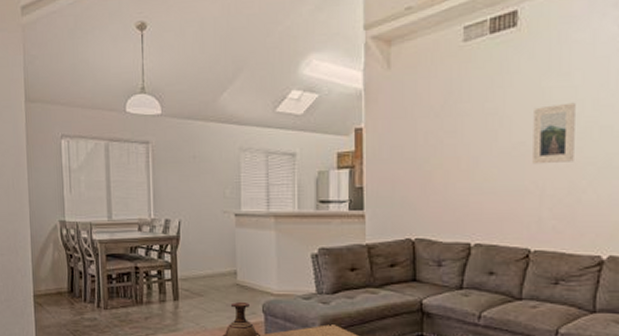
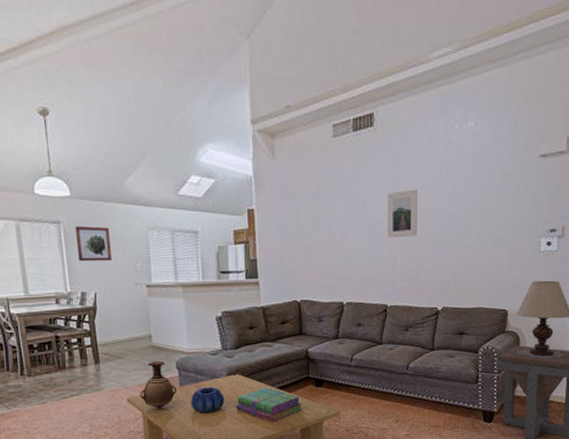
wall art: none [164,146,199,185] -> present [75,226,112,262]

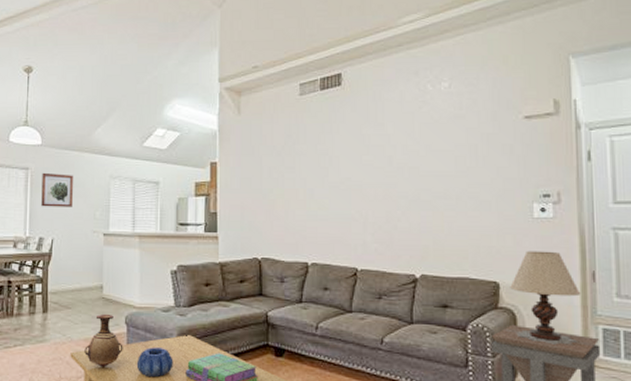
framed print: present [387,189,418,238] -> none [357,147,390,197]

